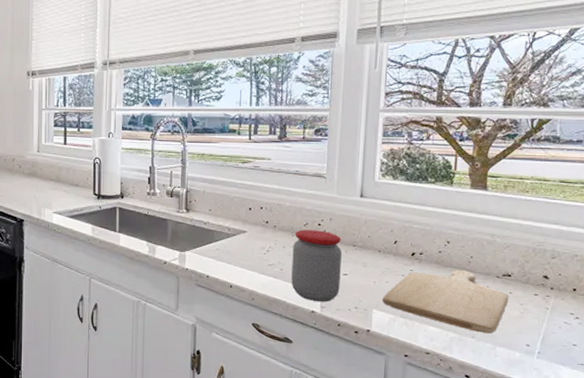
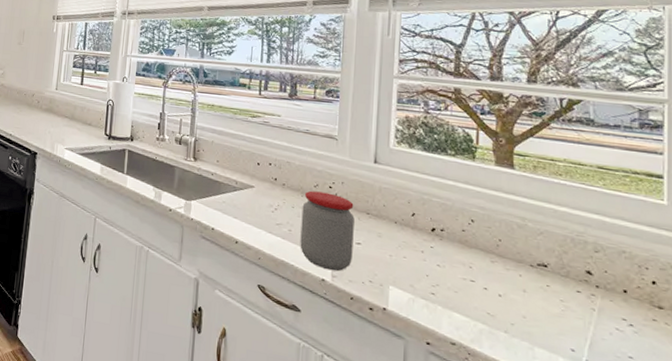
chopping board: present [382,270,509,333] -> none [400,249,546,331]

